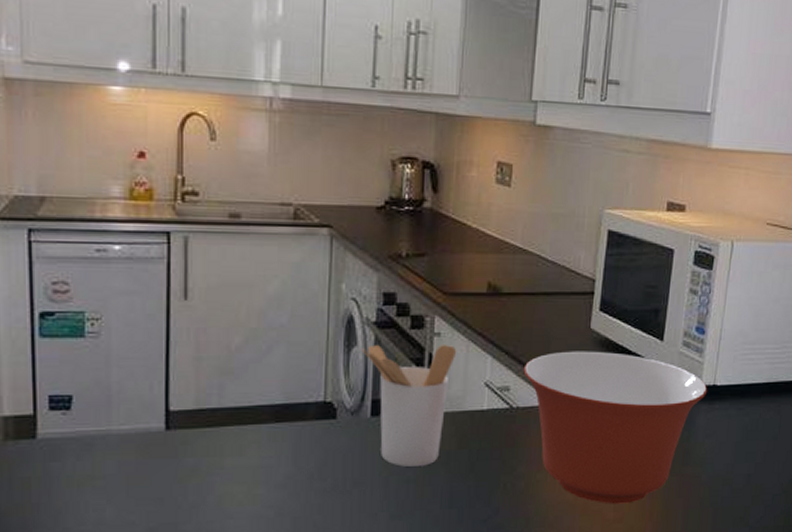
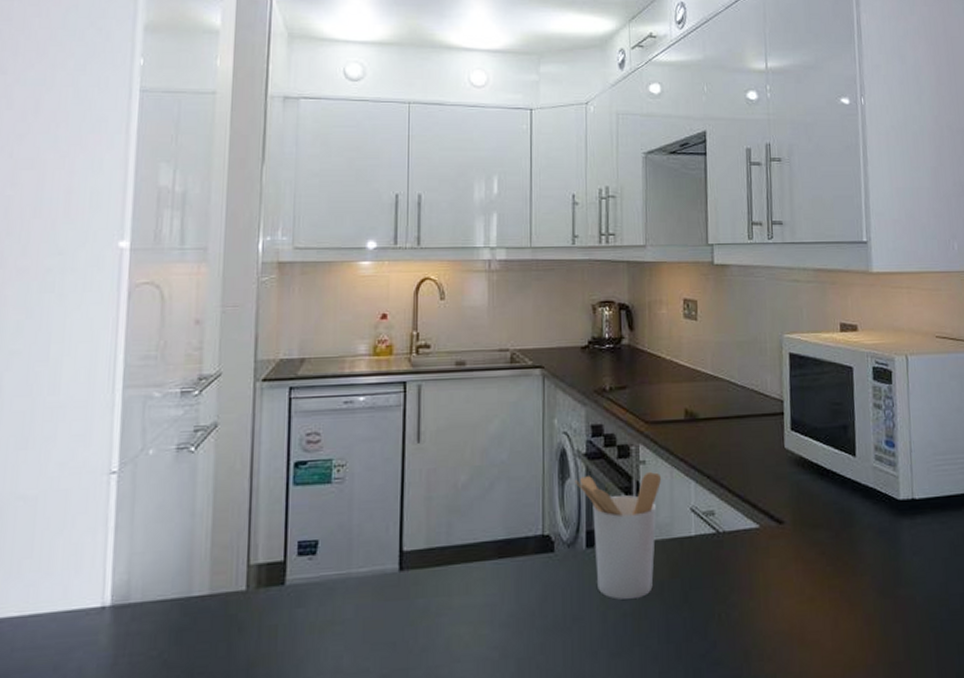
mixing bowl: present [523,351,708,504] -> none [725,470,907,633]

